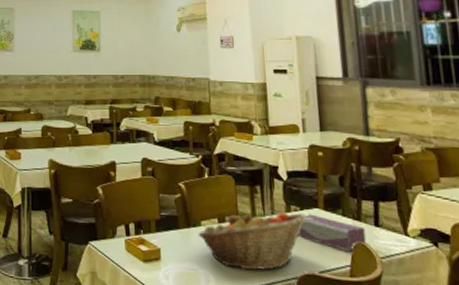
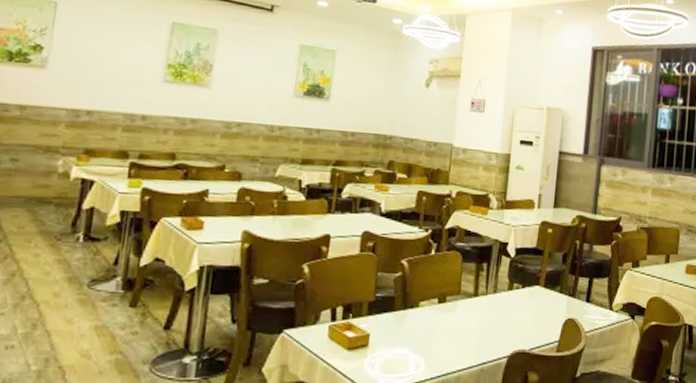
fruit basket: present [198,212,307,270] -> none [414,290,528,352]
tissue box: present [297,214,367,252] -> none [515,291,578,328]

